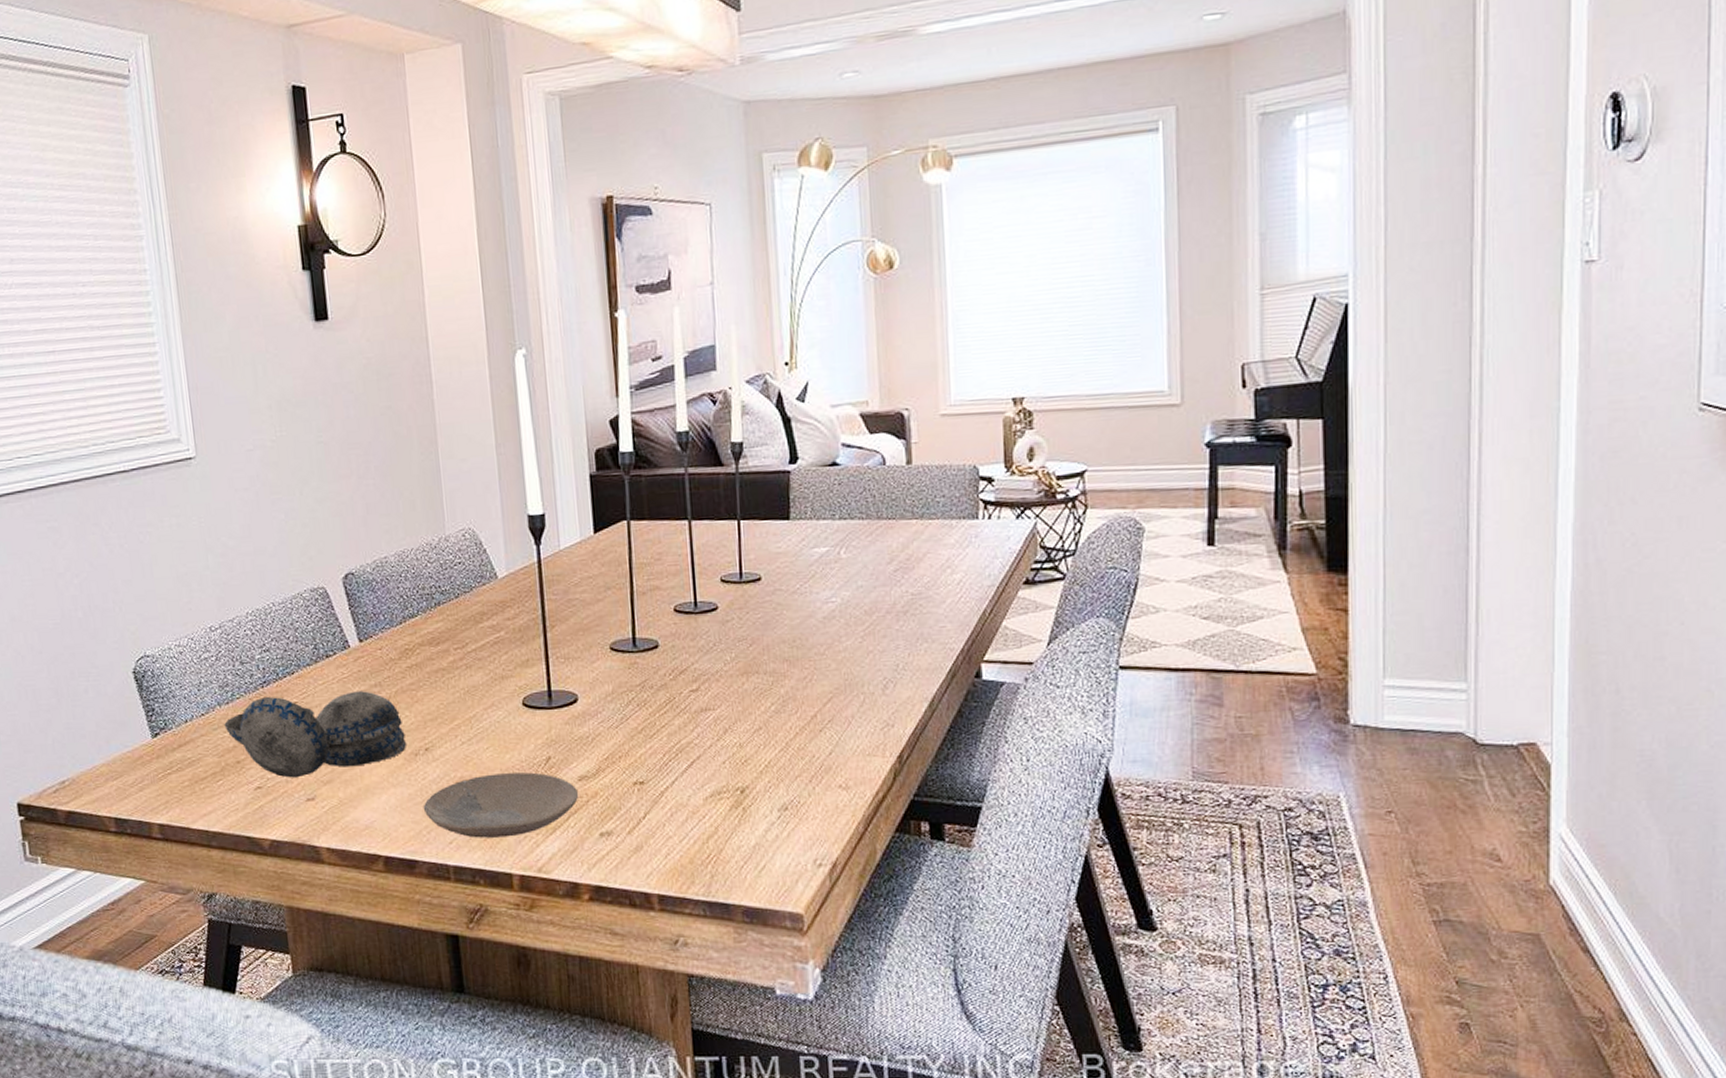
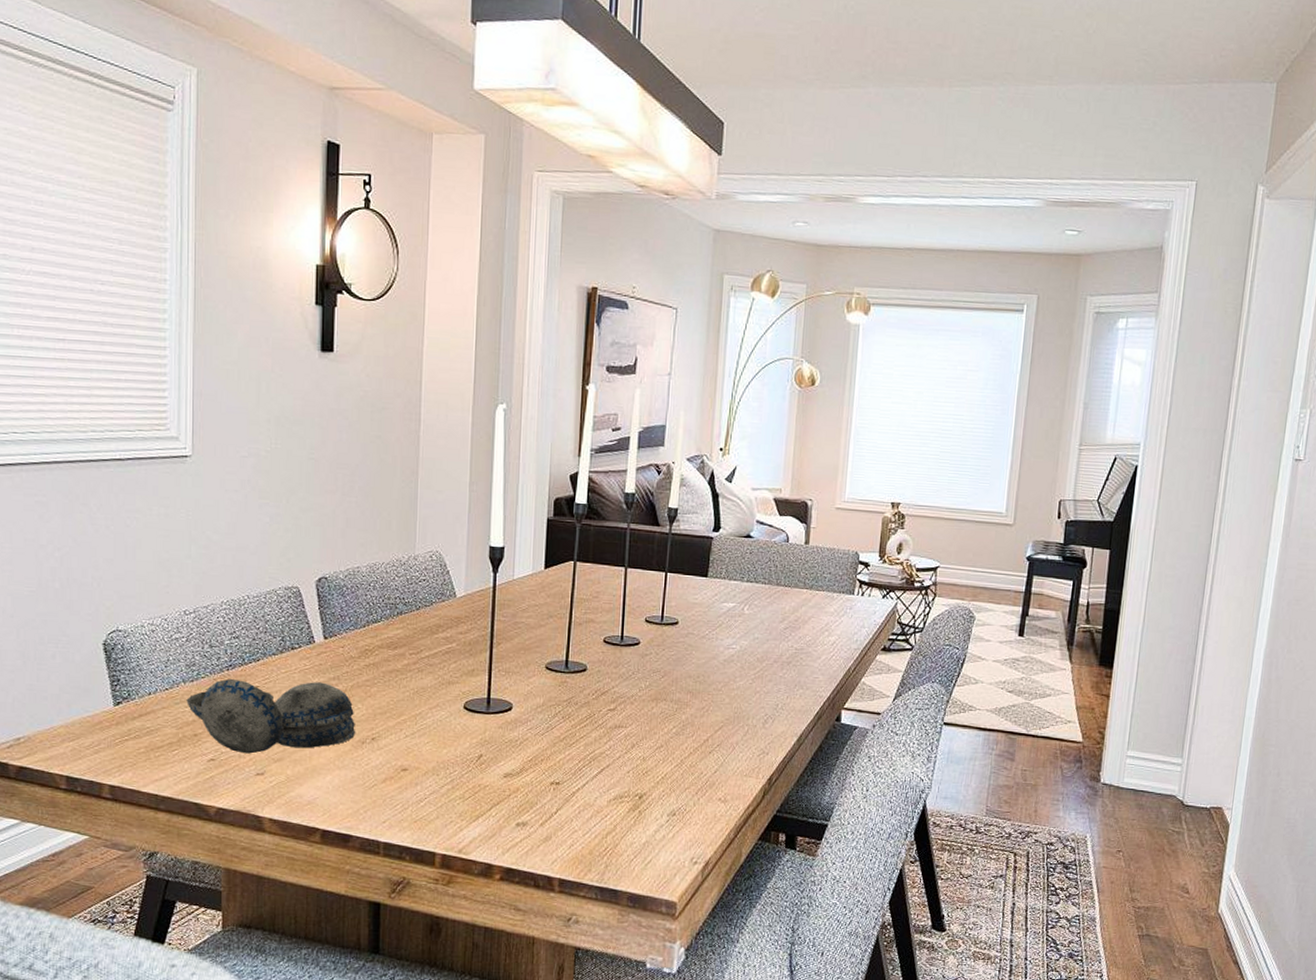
plate: present [423,772,579,838] -> none [363,765,503,821]

